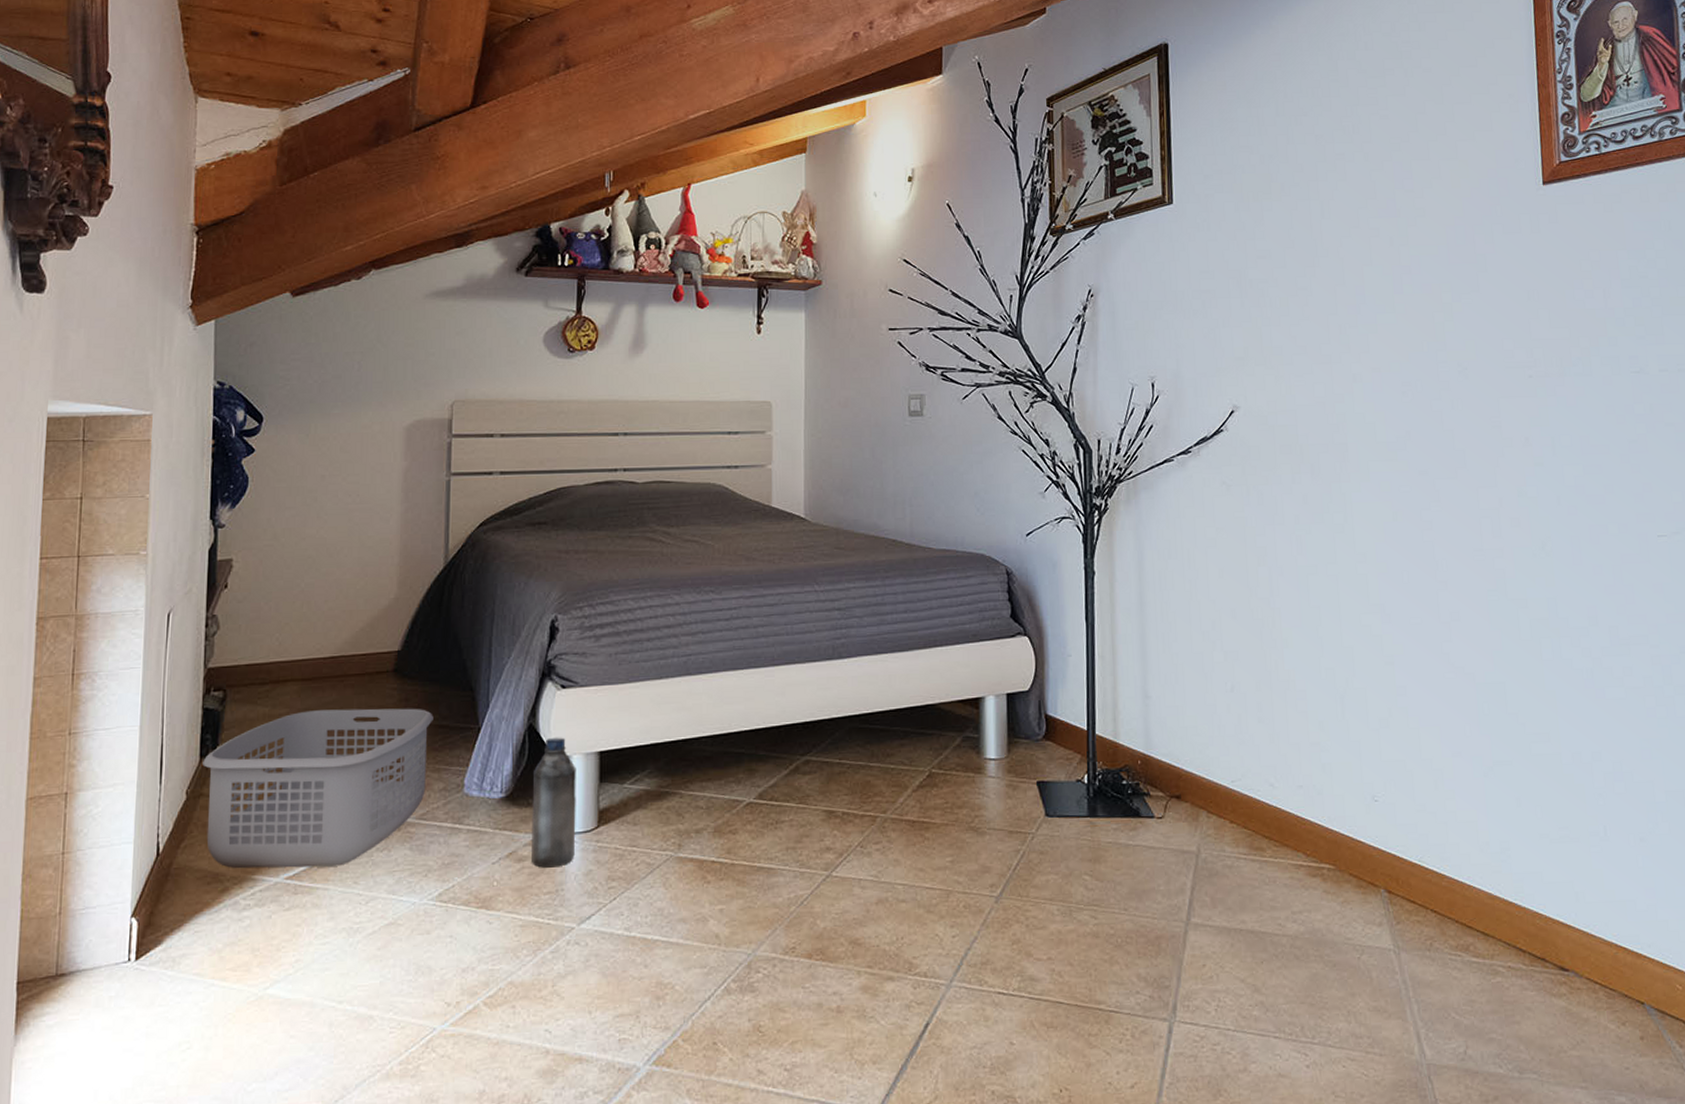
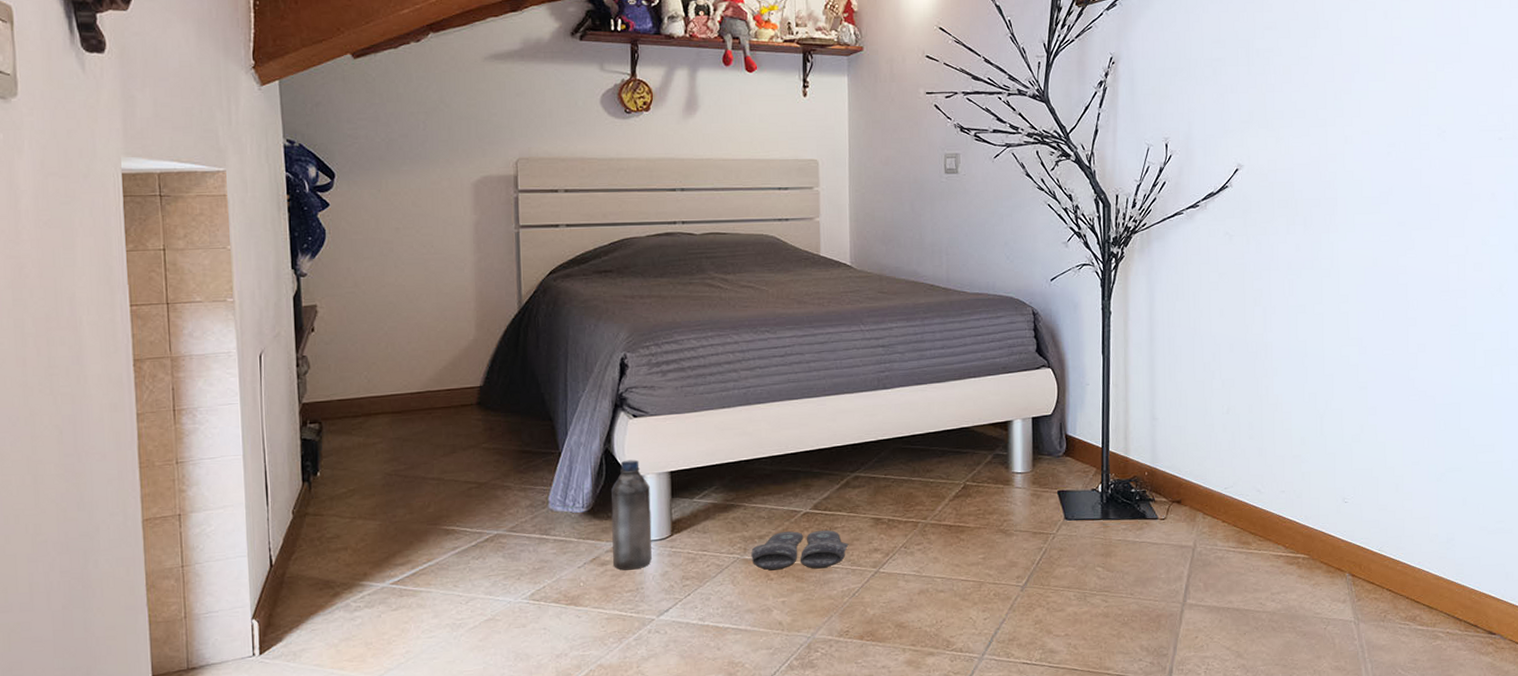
clothes hamper: present [203,708,433,869] -> none [305,436,517,576]
slippers: none [686,823,797,872] -> present [751,530,849,570]

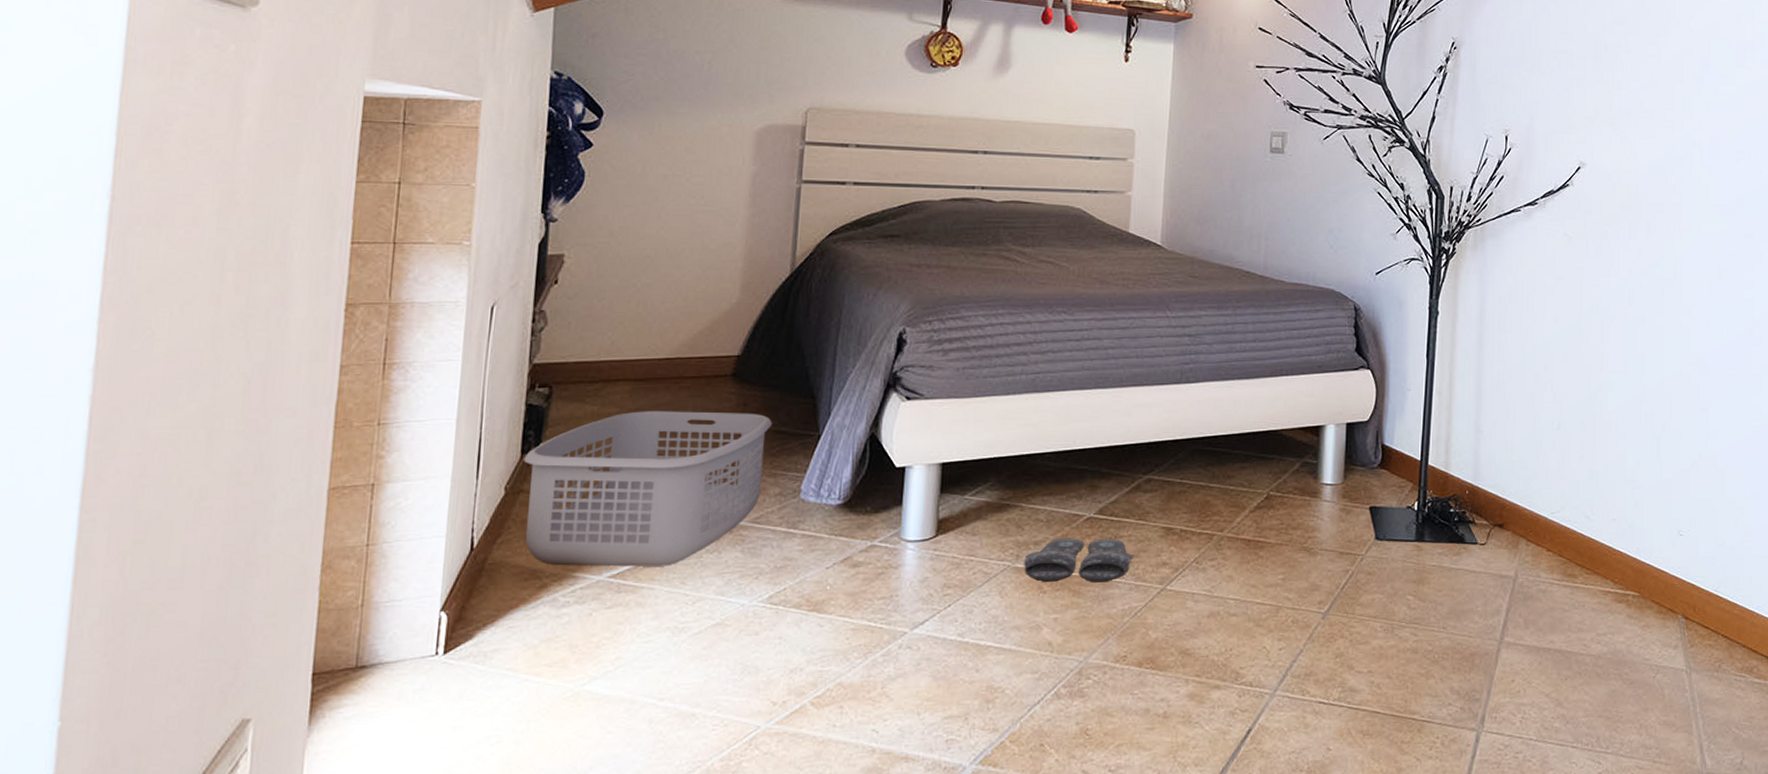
clothes hamper: none [305,436,517,576] -> present [524,411,772,567]
water bottle: present [610,459,652,570] -> none [866,447,917,574]

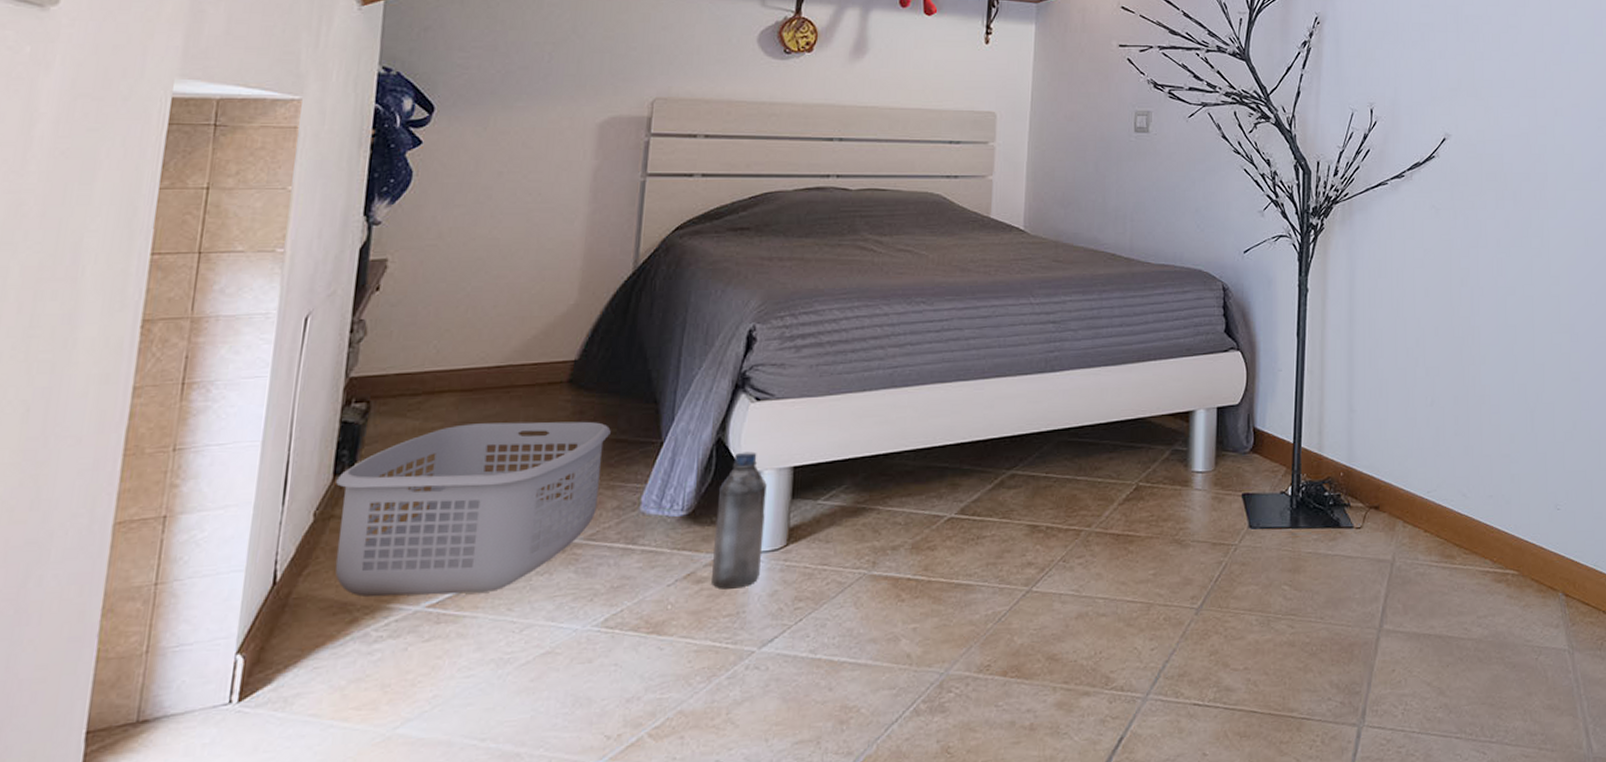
water bottle: none [866,447,917,574] -> present [710,451,767,589]
slippers: present [1024,538,1135,582] -> none [881,539,998,589]

